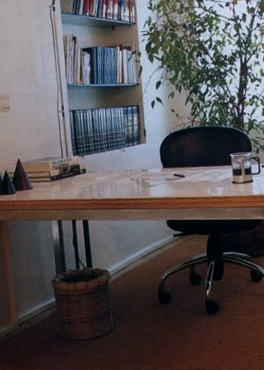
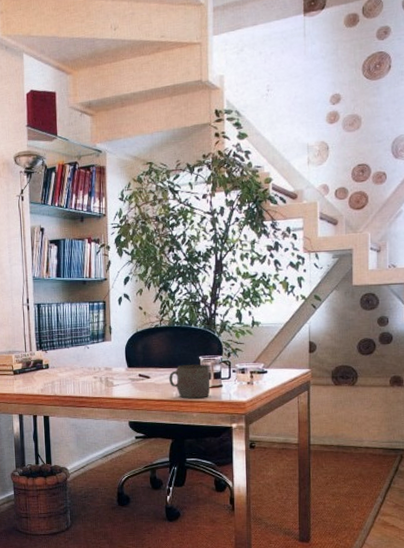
mug: none [203,161,242,195] -> present [169,364,211,399]

